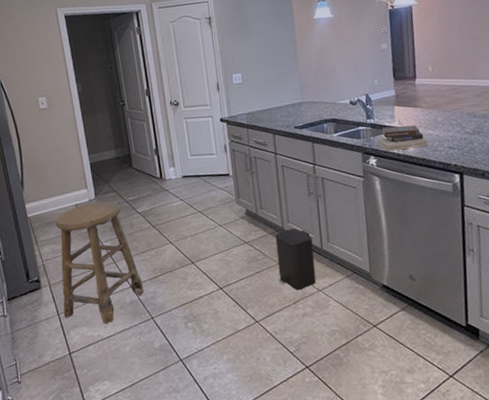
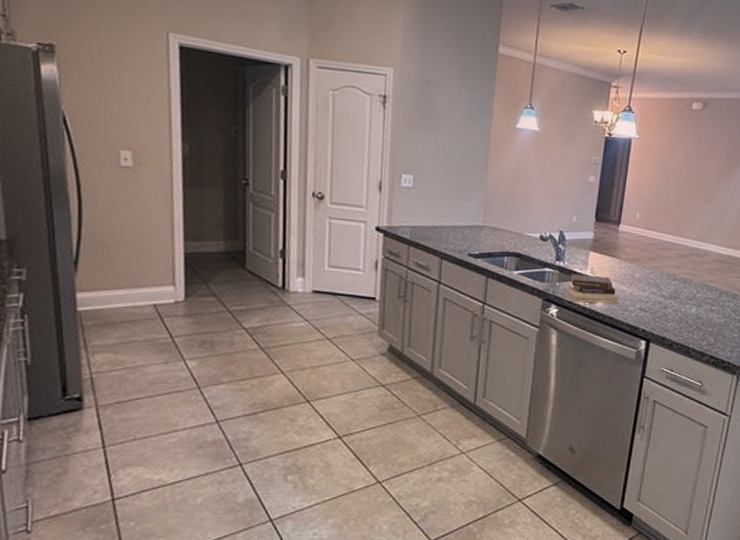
step stool: present [55,201,144,324] -> none [111,305,235,465]
pedal bin: present [275,228,316,290] -> none [414,376,465,449]

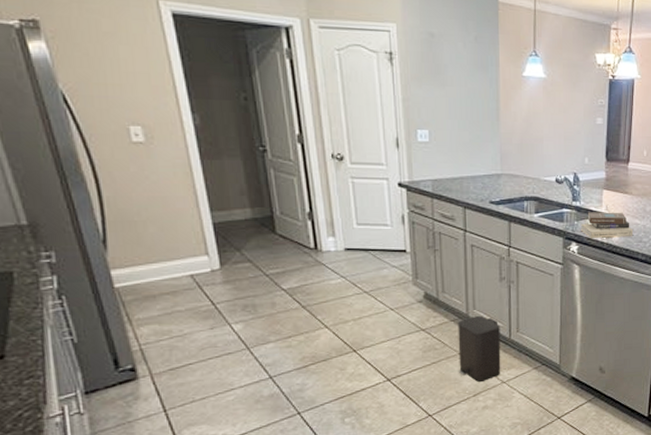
pedal bin: none [414,376,465,449] -> present [457,316,501,382]

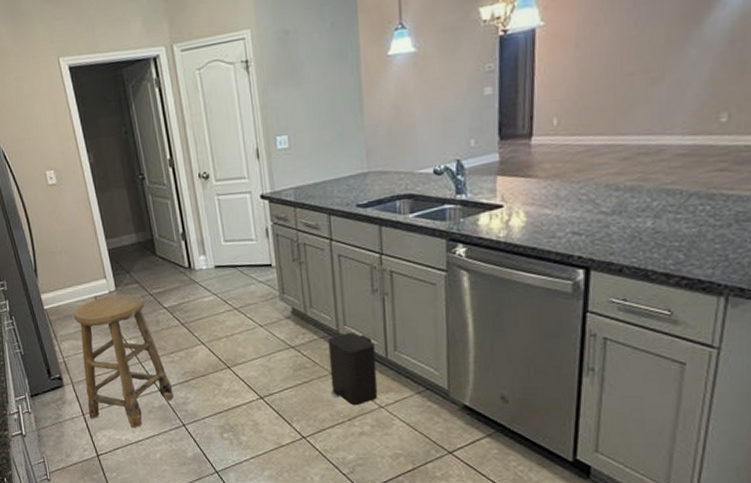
step stool: none [159,273,288,421] -> present [73,293,174,427]
books: present [580,212,632,239] -> none [468,202,541,239]

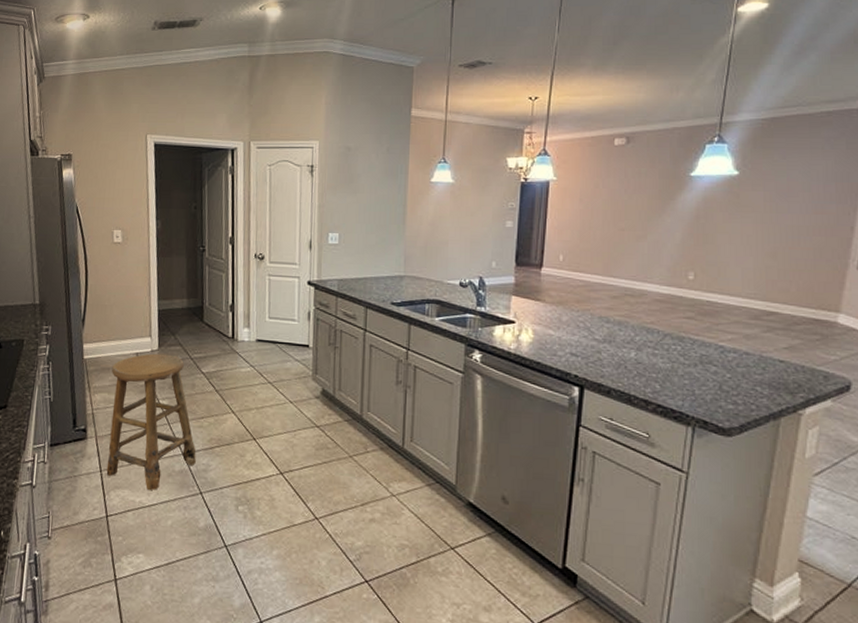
pedal bin: present [327,333,378,405] -> none [347,419,393,491]

